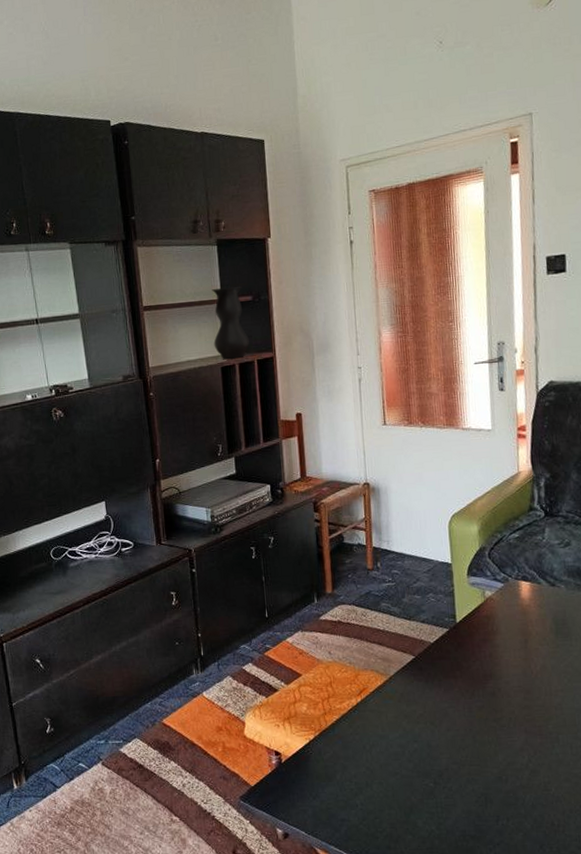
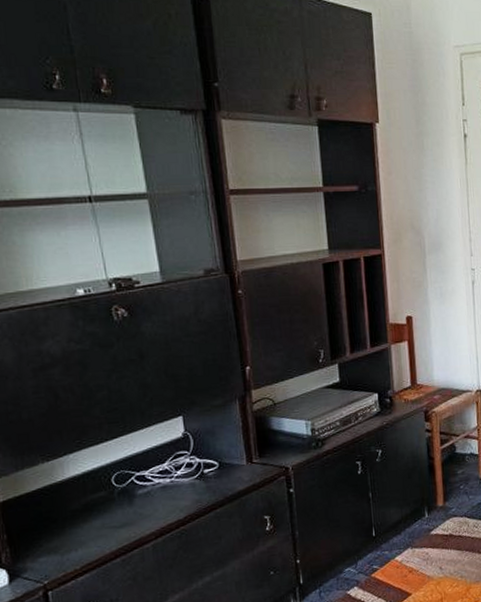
vase: present [212,286,250,360] -> none [312,173,356,256]

